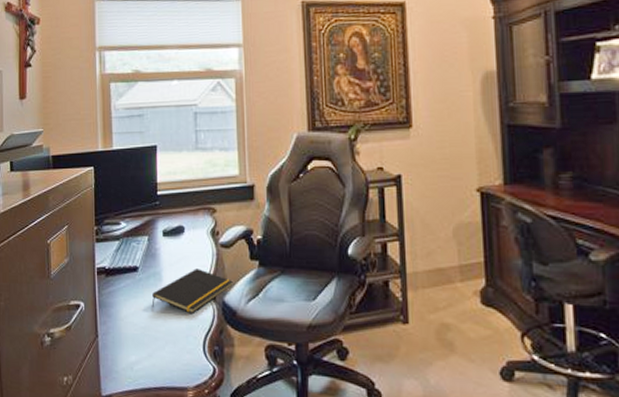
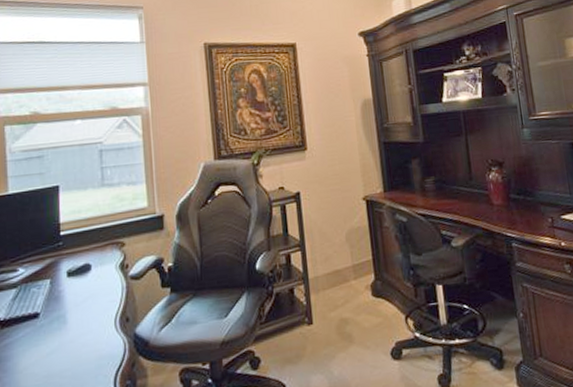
notepad: present [151,269,233,313] -> none [55,304,145,354]

